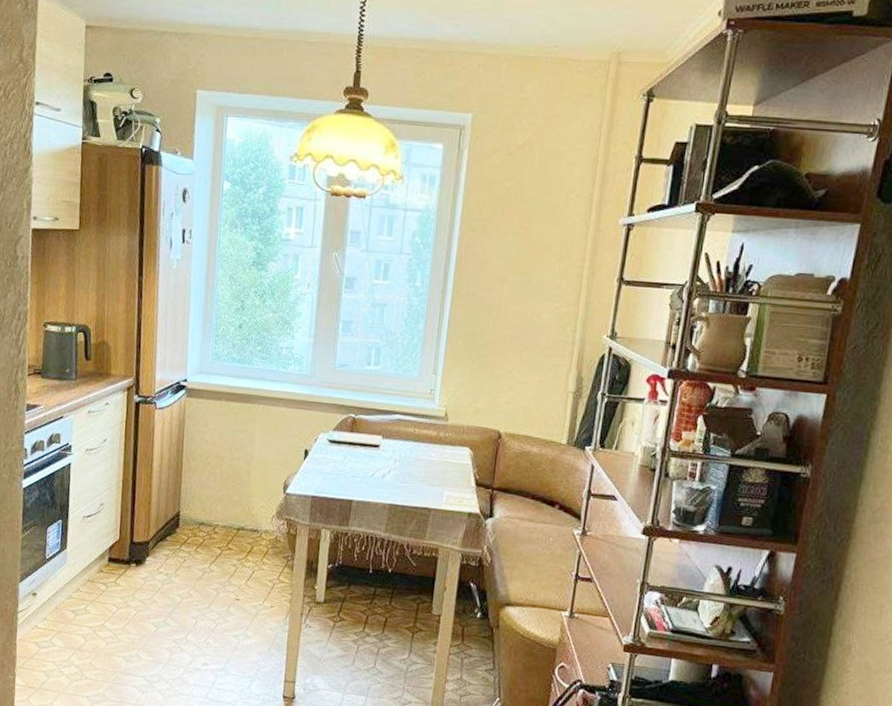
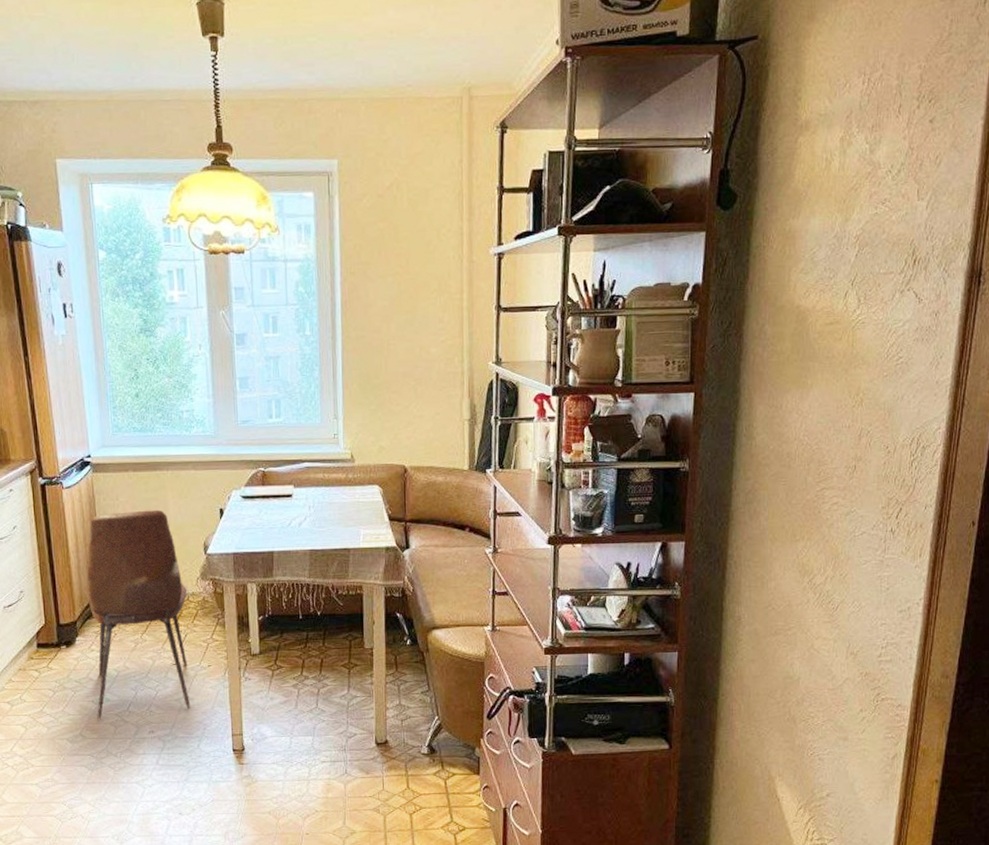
dining chair: none [155,439,260,647] -> present [86,510,191,720]

